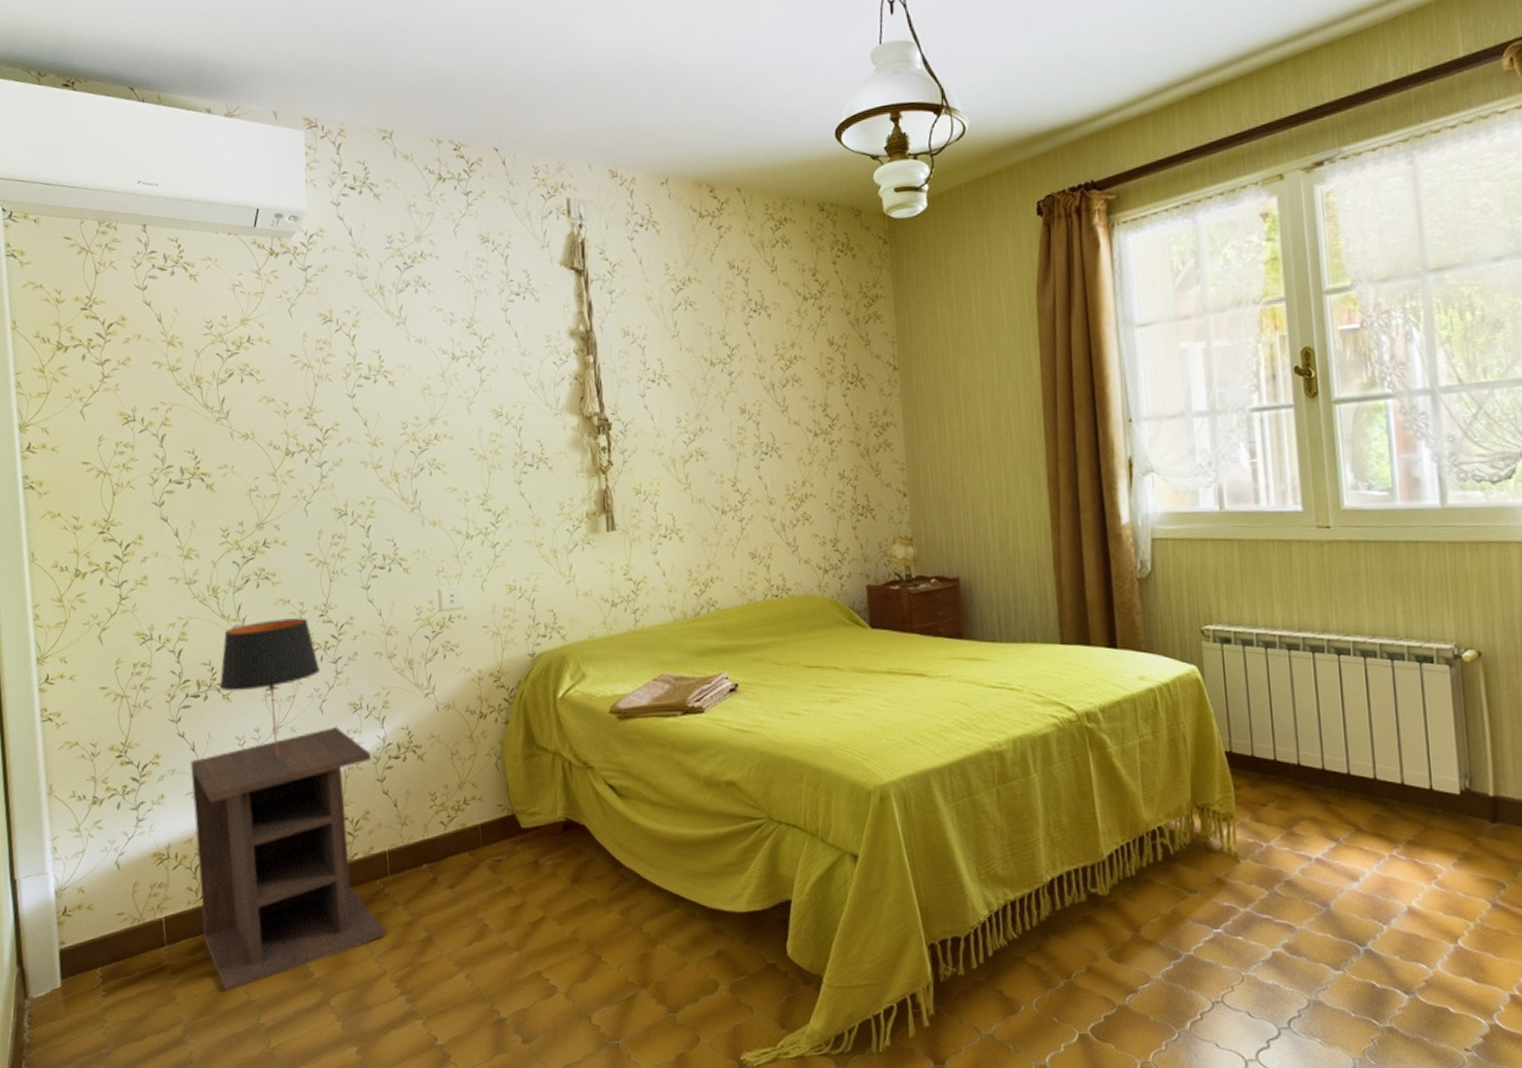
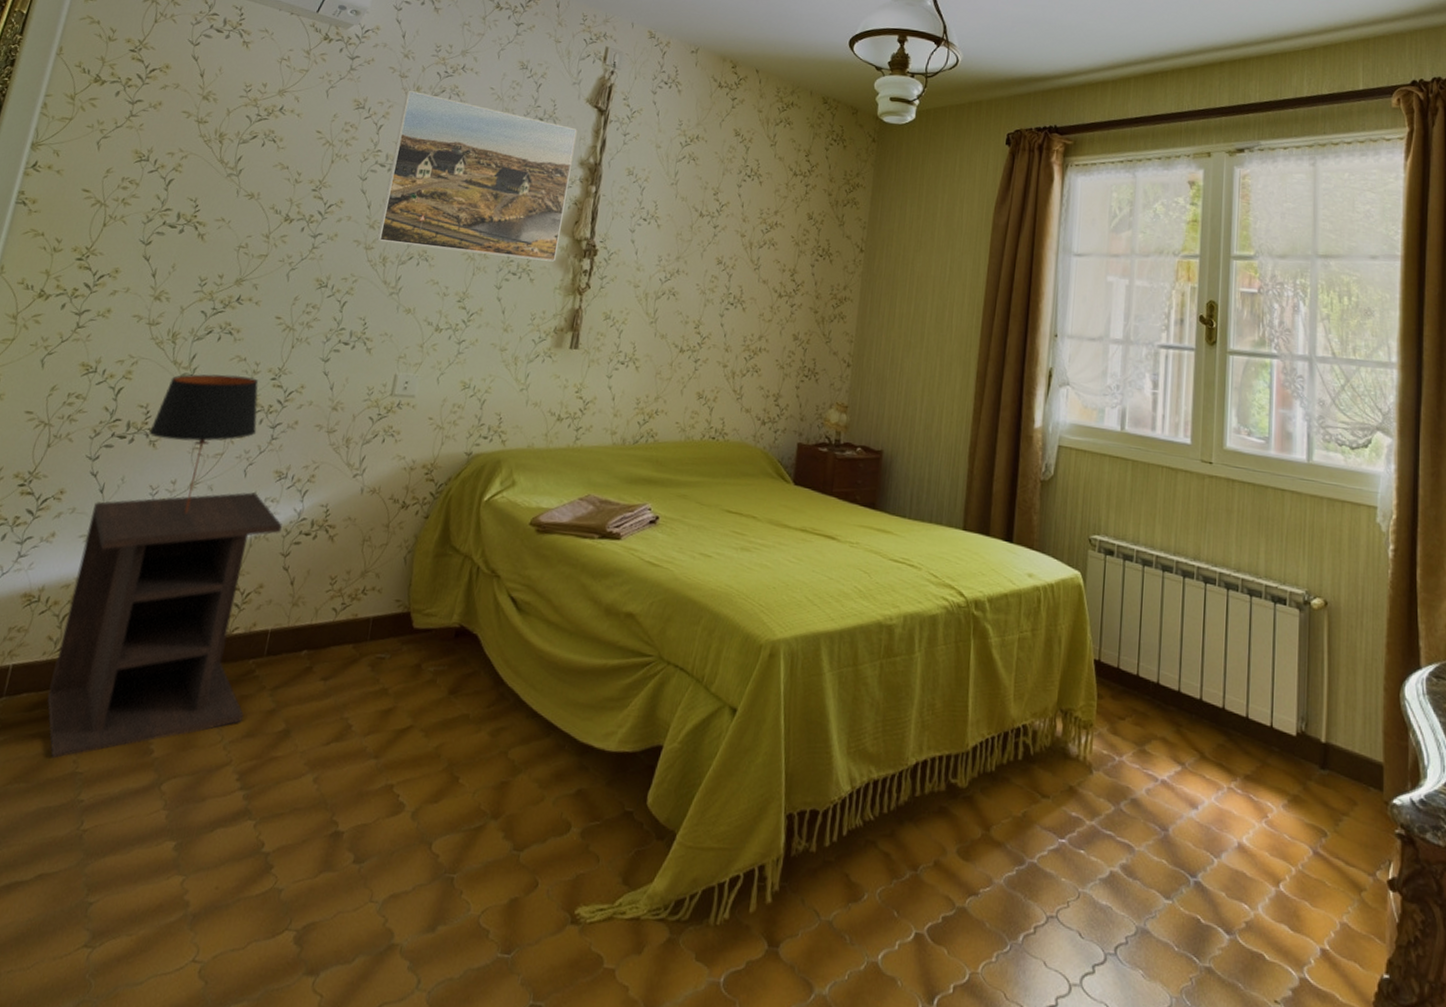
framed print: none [369,291,571,459] -> present [377,90,578,262]

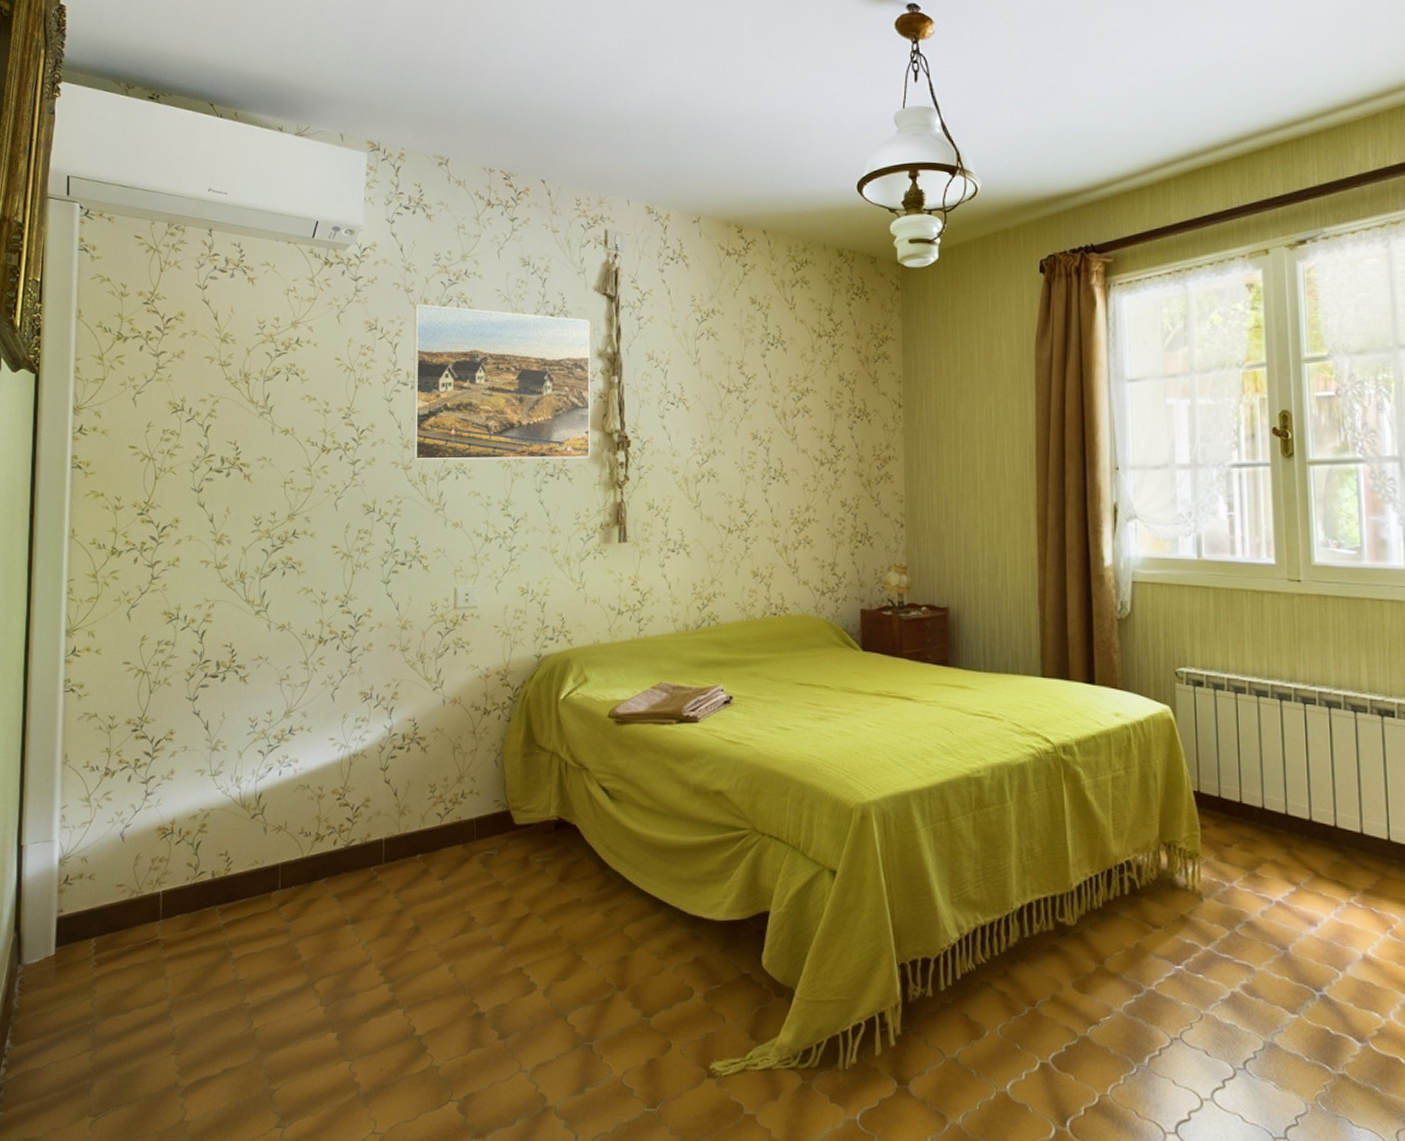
nightstand: present [47,492,282,759] -> none [198,715,376,970]
table lamp: present [149,373,259,514] -> none [238,606,336,741]

